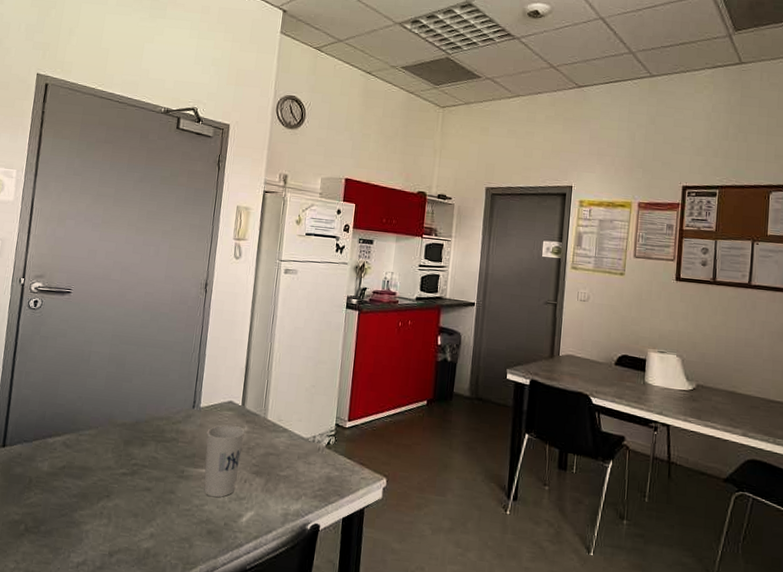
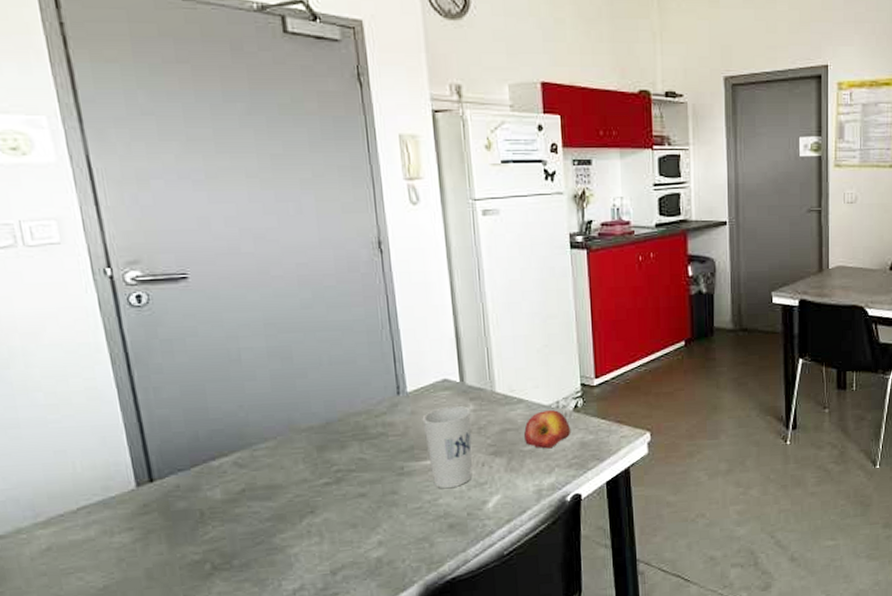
apple: none [282,442,321,478] -> present [523,410,571,449]

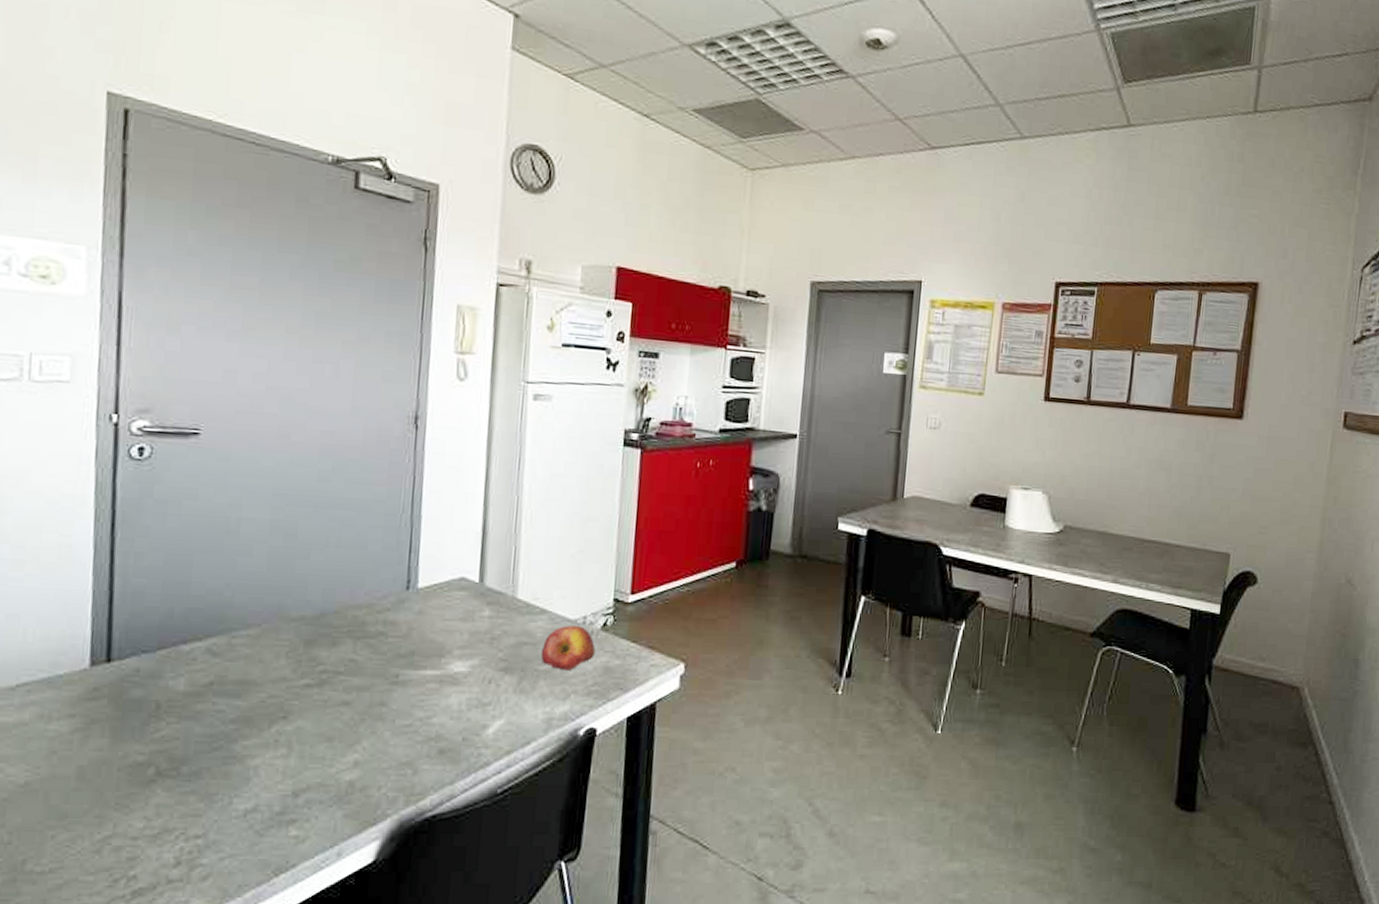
cup: present [422,405,473,489] -> none [429,608,486,706]

